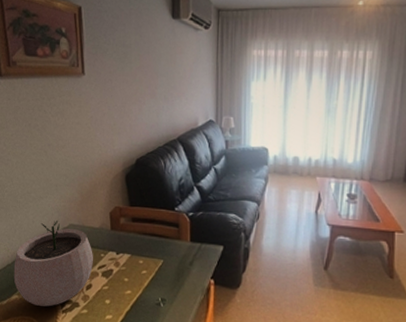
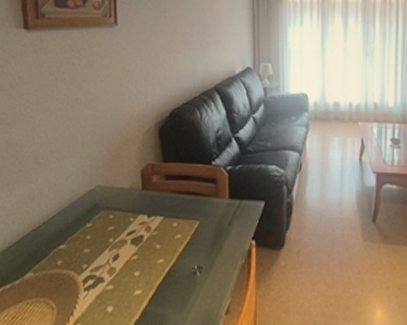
plant pot: present [13,221,93,307] -> none [29,183,122,285]

